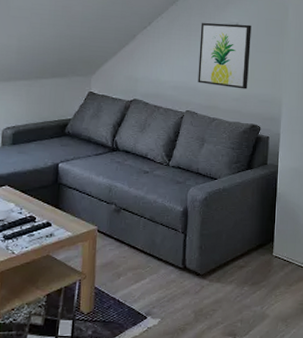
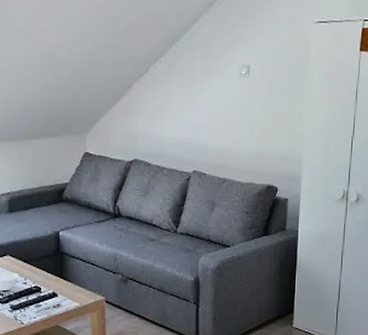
wall art: present [197,22,252,89] -> none [205,65,266,145]

